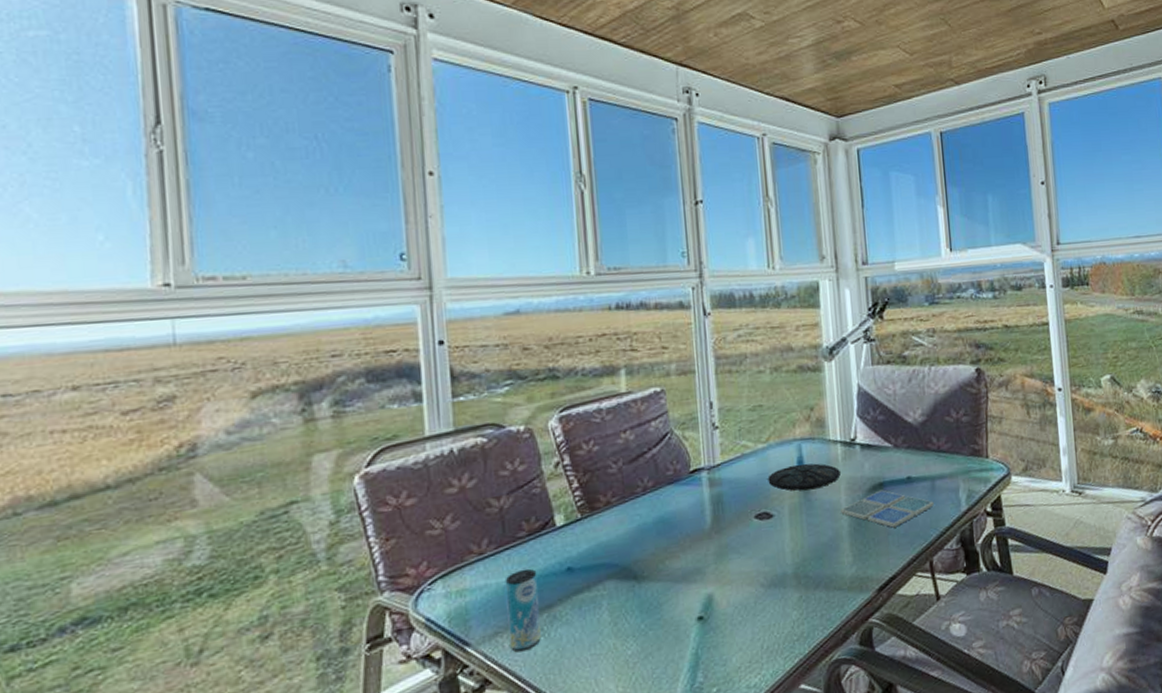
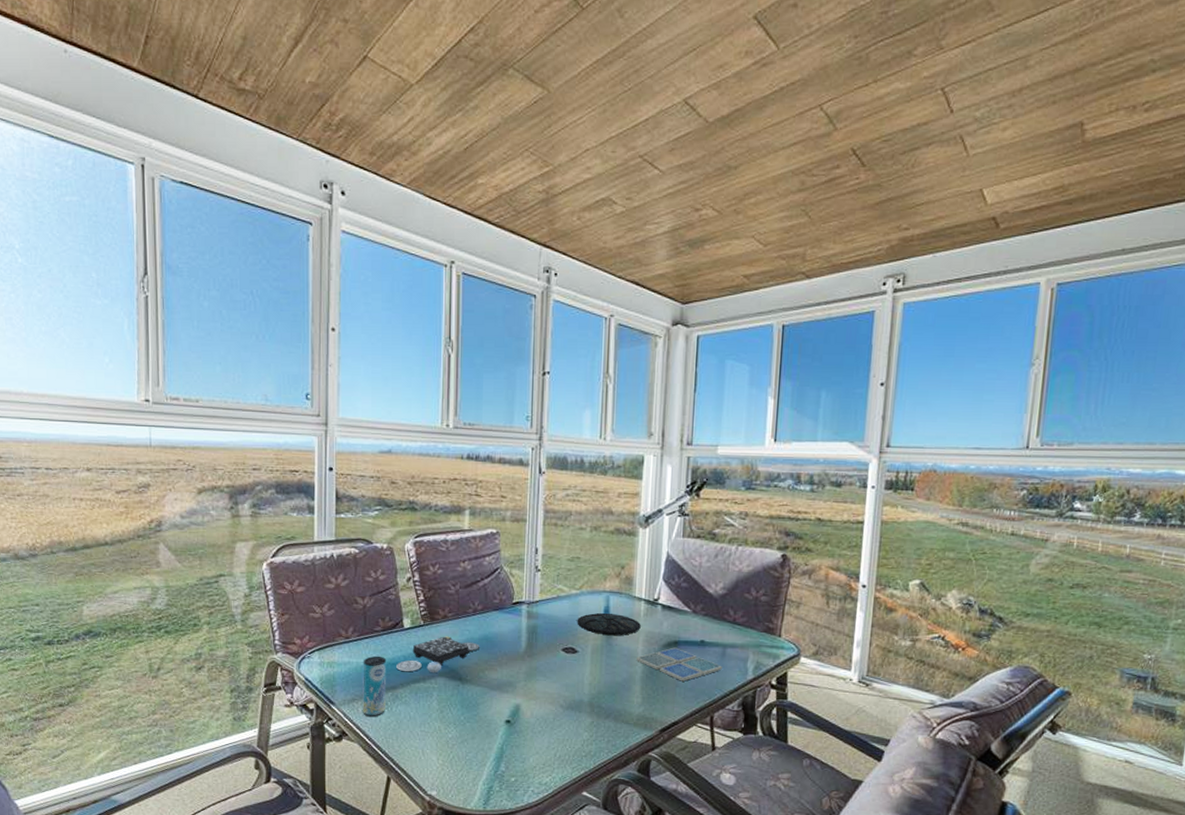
board game: none [550,526,655,583] -> present [396,636,479,673]

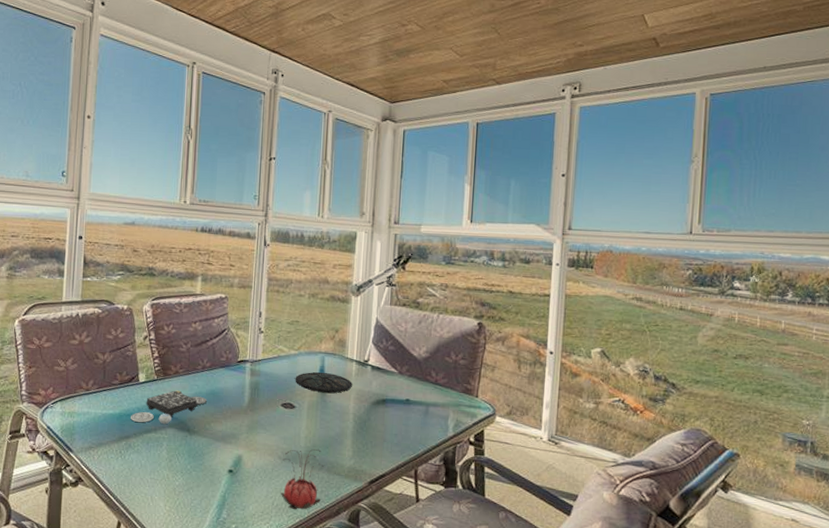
beverage can: present [363,655,387,717] -> none [98,407,122,465]
flower: none [564,697,610,761] -> present [281,449,324,510]
drink coaster: present [635,647,722,682] -> none [347,405,425,437]

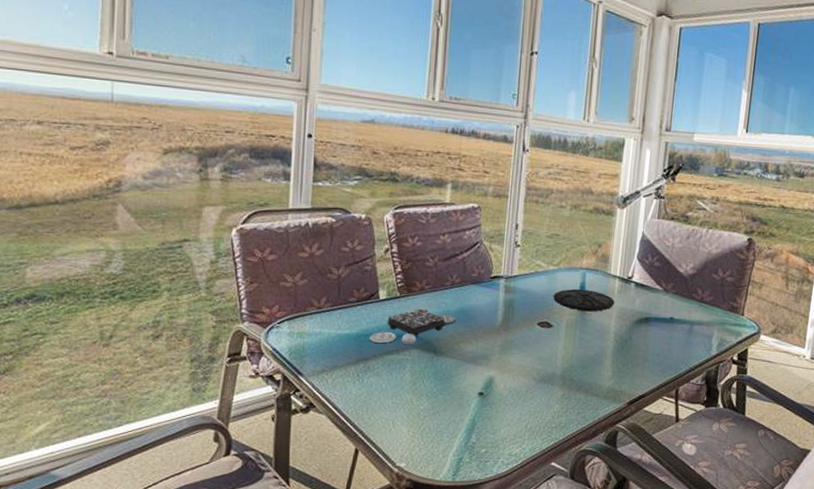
flower: present [281,449,324,510] -> none [535,370,582,432]

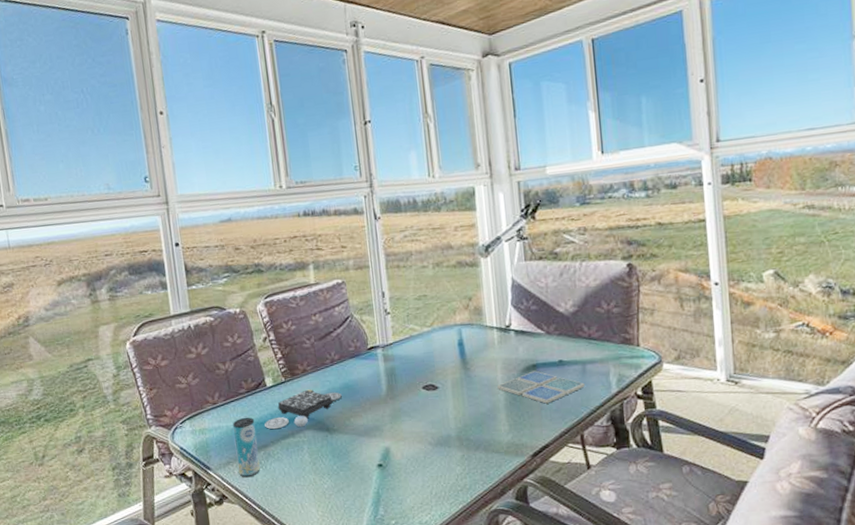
beverage can: none [332,326,360,389] -> present [232,417,260,478]
plate: present [553,289,614,311] -> none [432,345,497,368]
drink coaster: none [608,323,689,356] -> present [496,370,585,404]

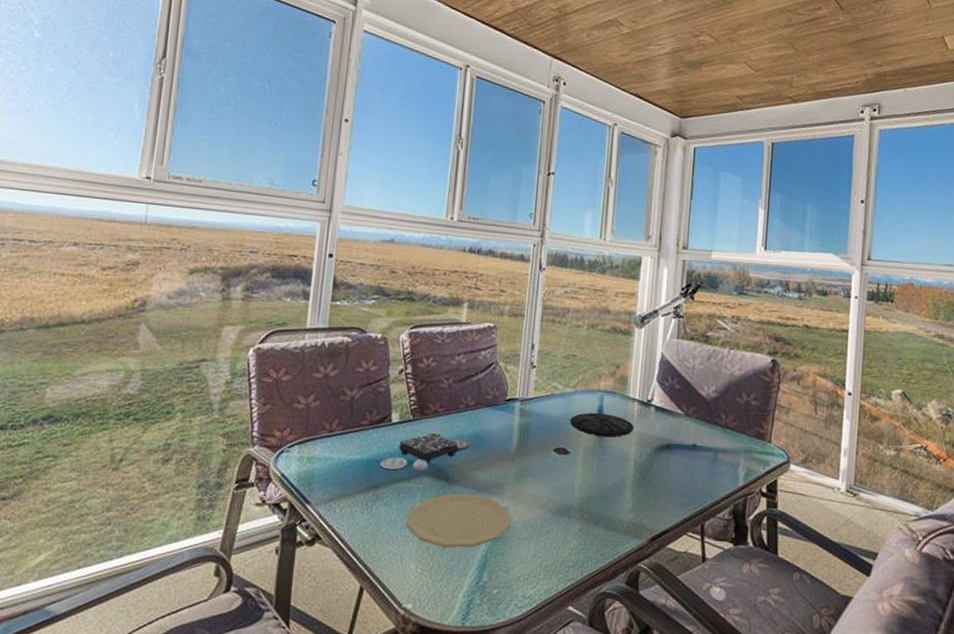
beverage can: present [232,417,260,478] -> none [340,451,371,519]
plate: none [299,439,396,491] -> present [406,493,511,548]
plate: none [432,345,497,368] -> present [570,412,634,437]
drink coaster: present [496,370,585,404] -> none [627,451,714,487]

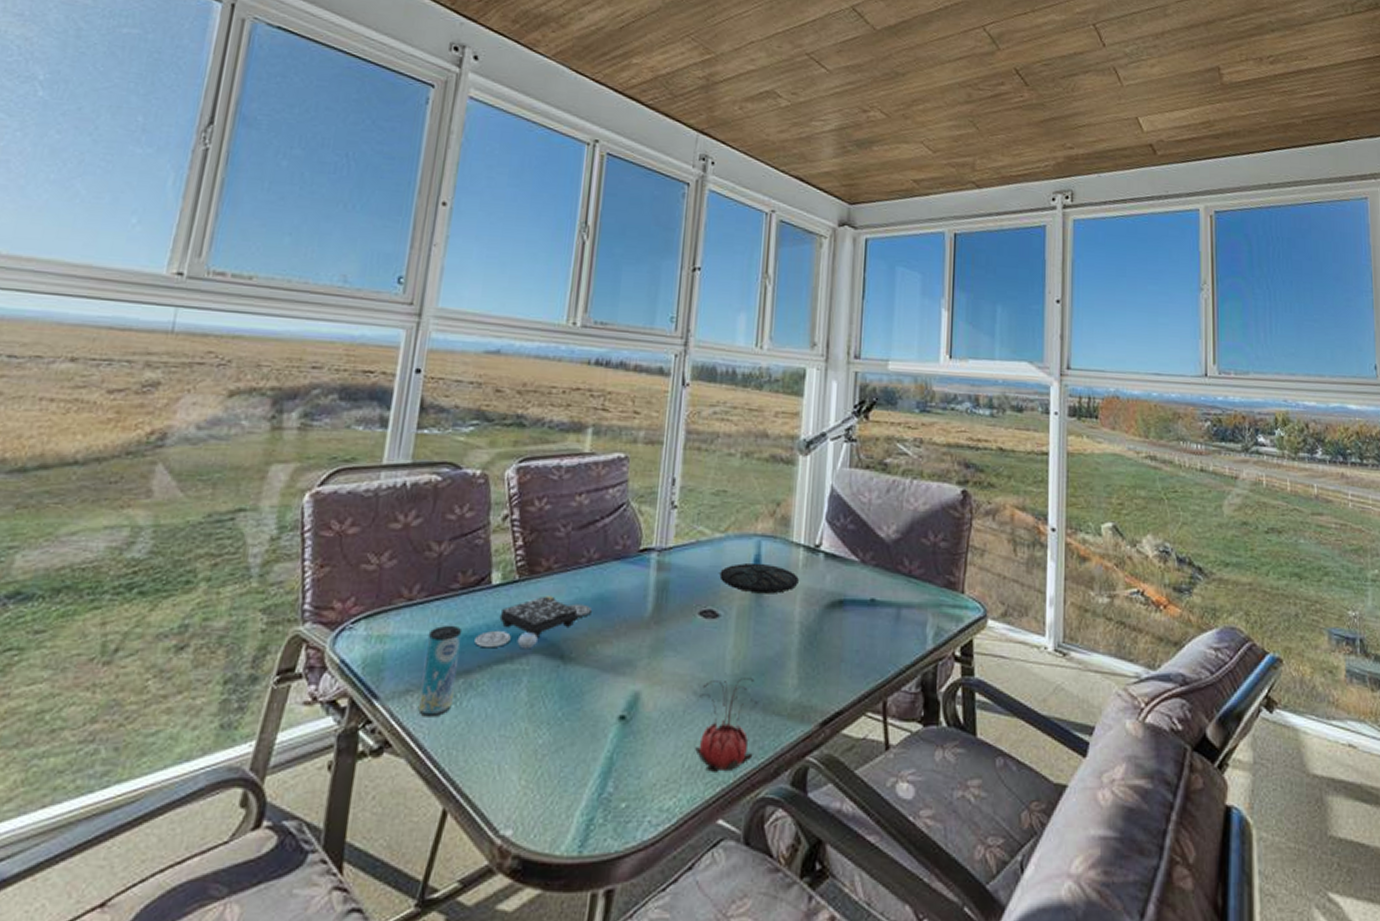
beverage can: none [340,451,371,519] -> present [418,625,462,717]
plate: present [406,493,511,548] -> none [506,675,645,750]
flower: none [550,501,600,572] -> present [695,678,758,772]

